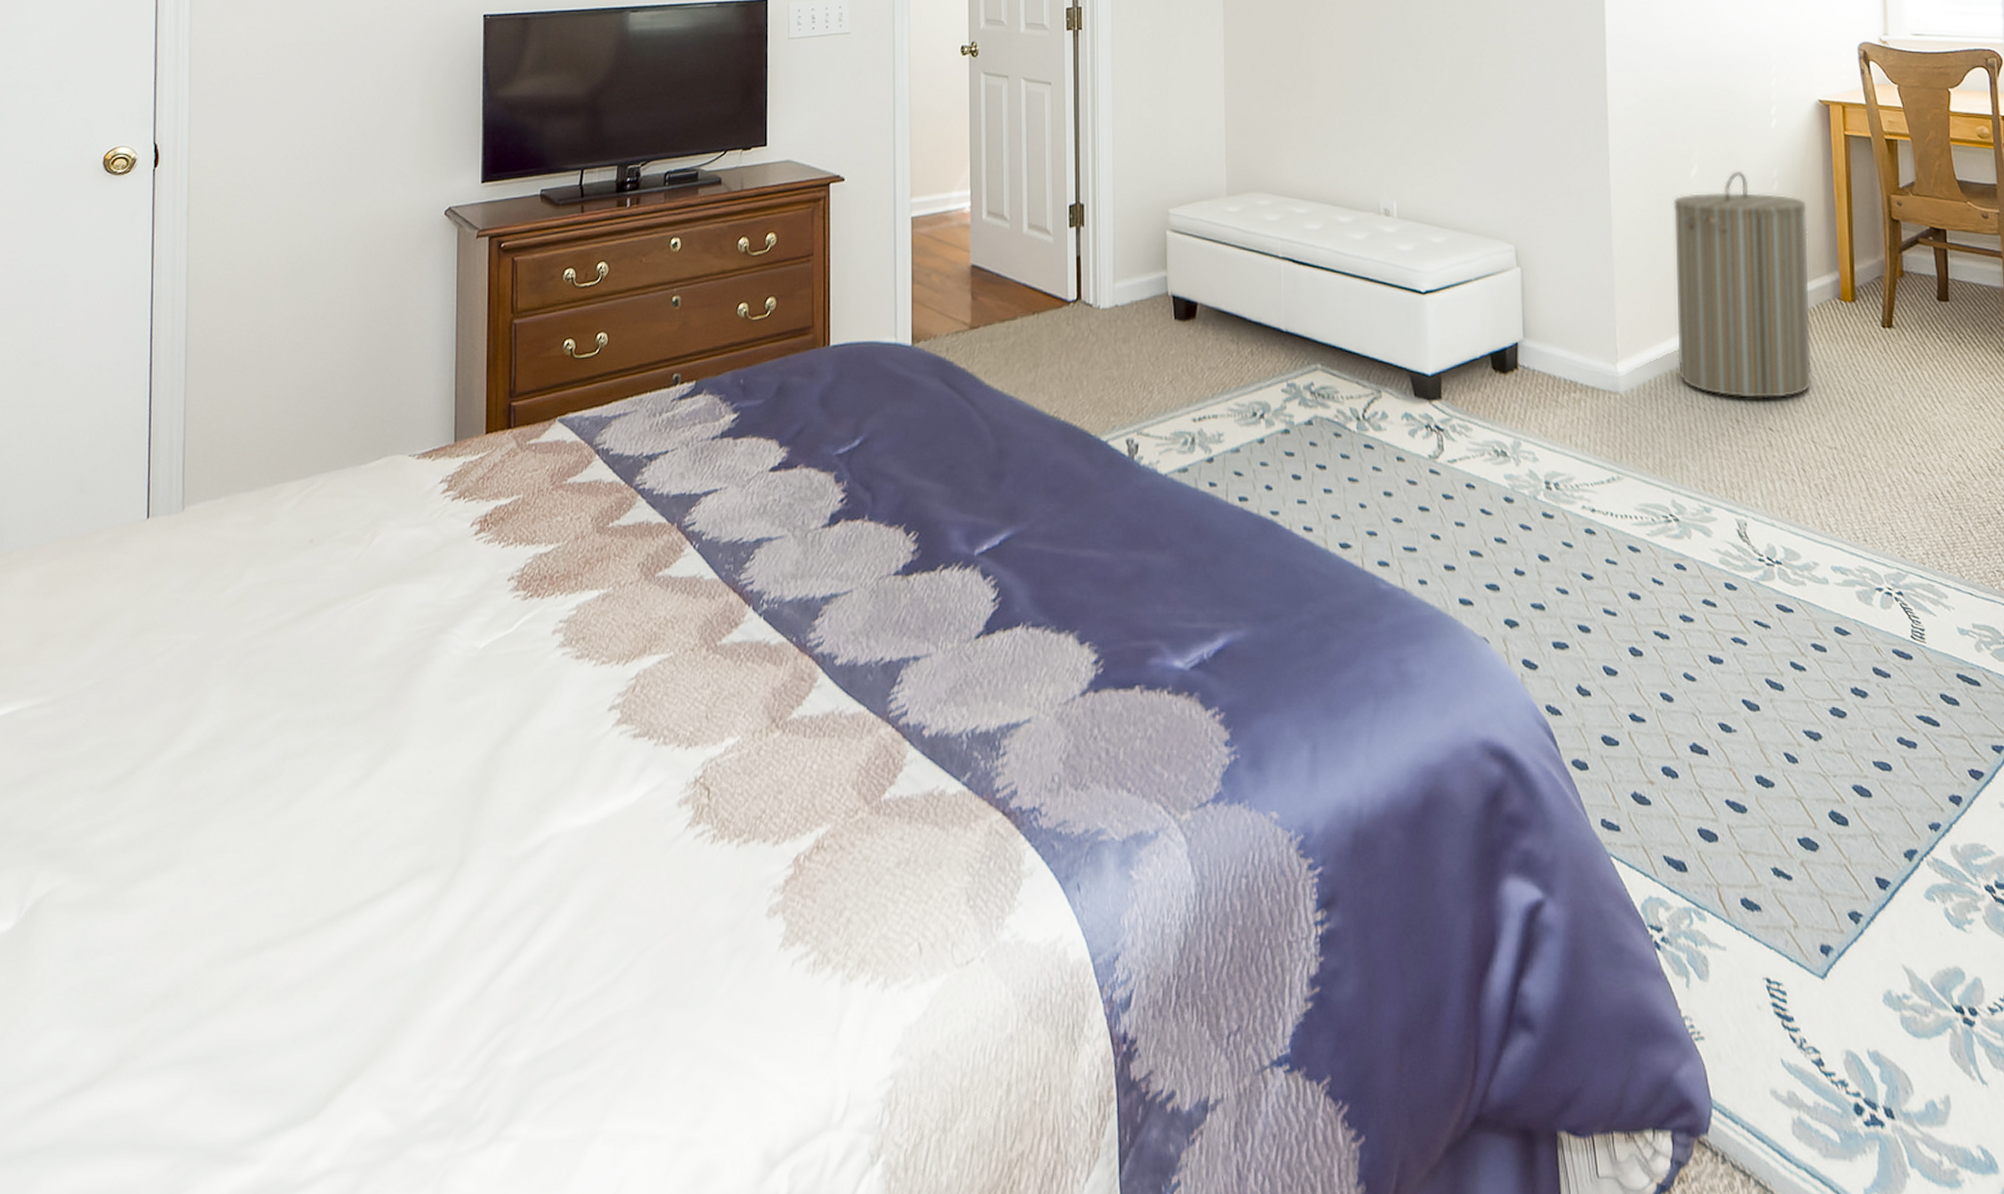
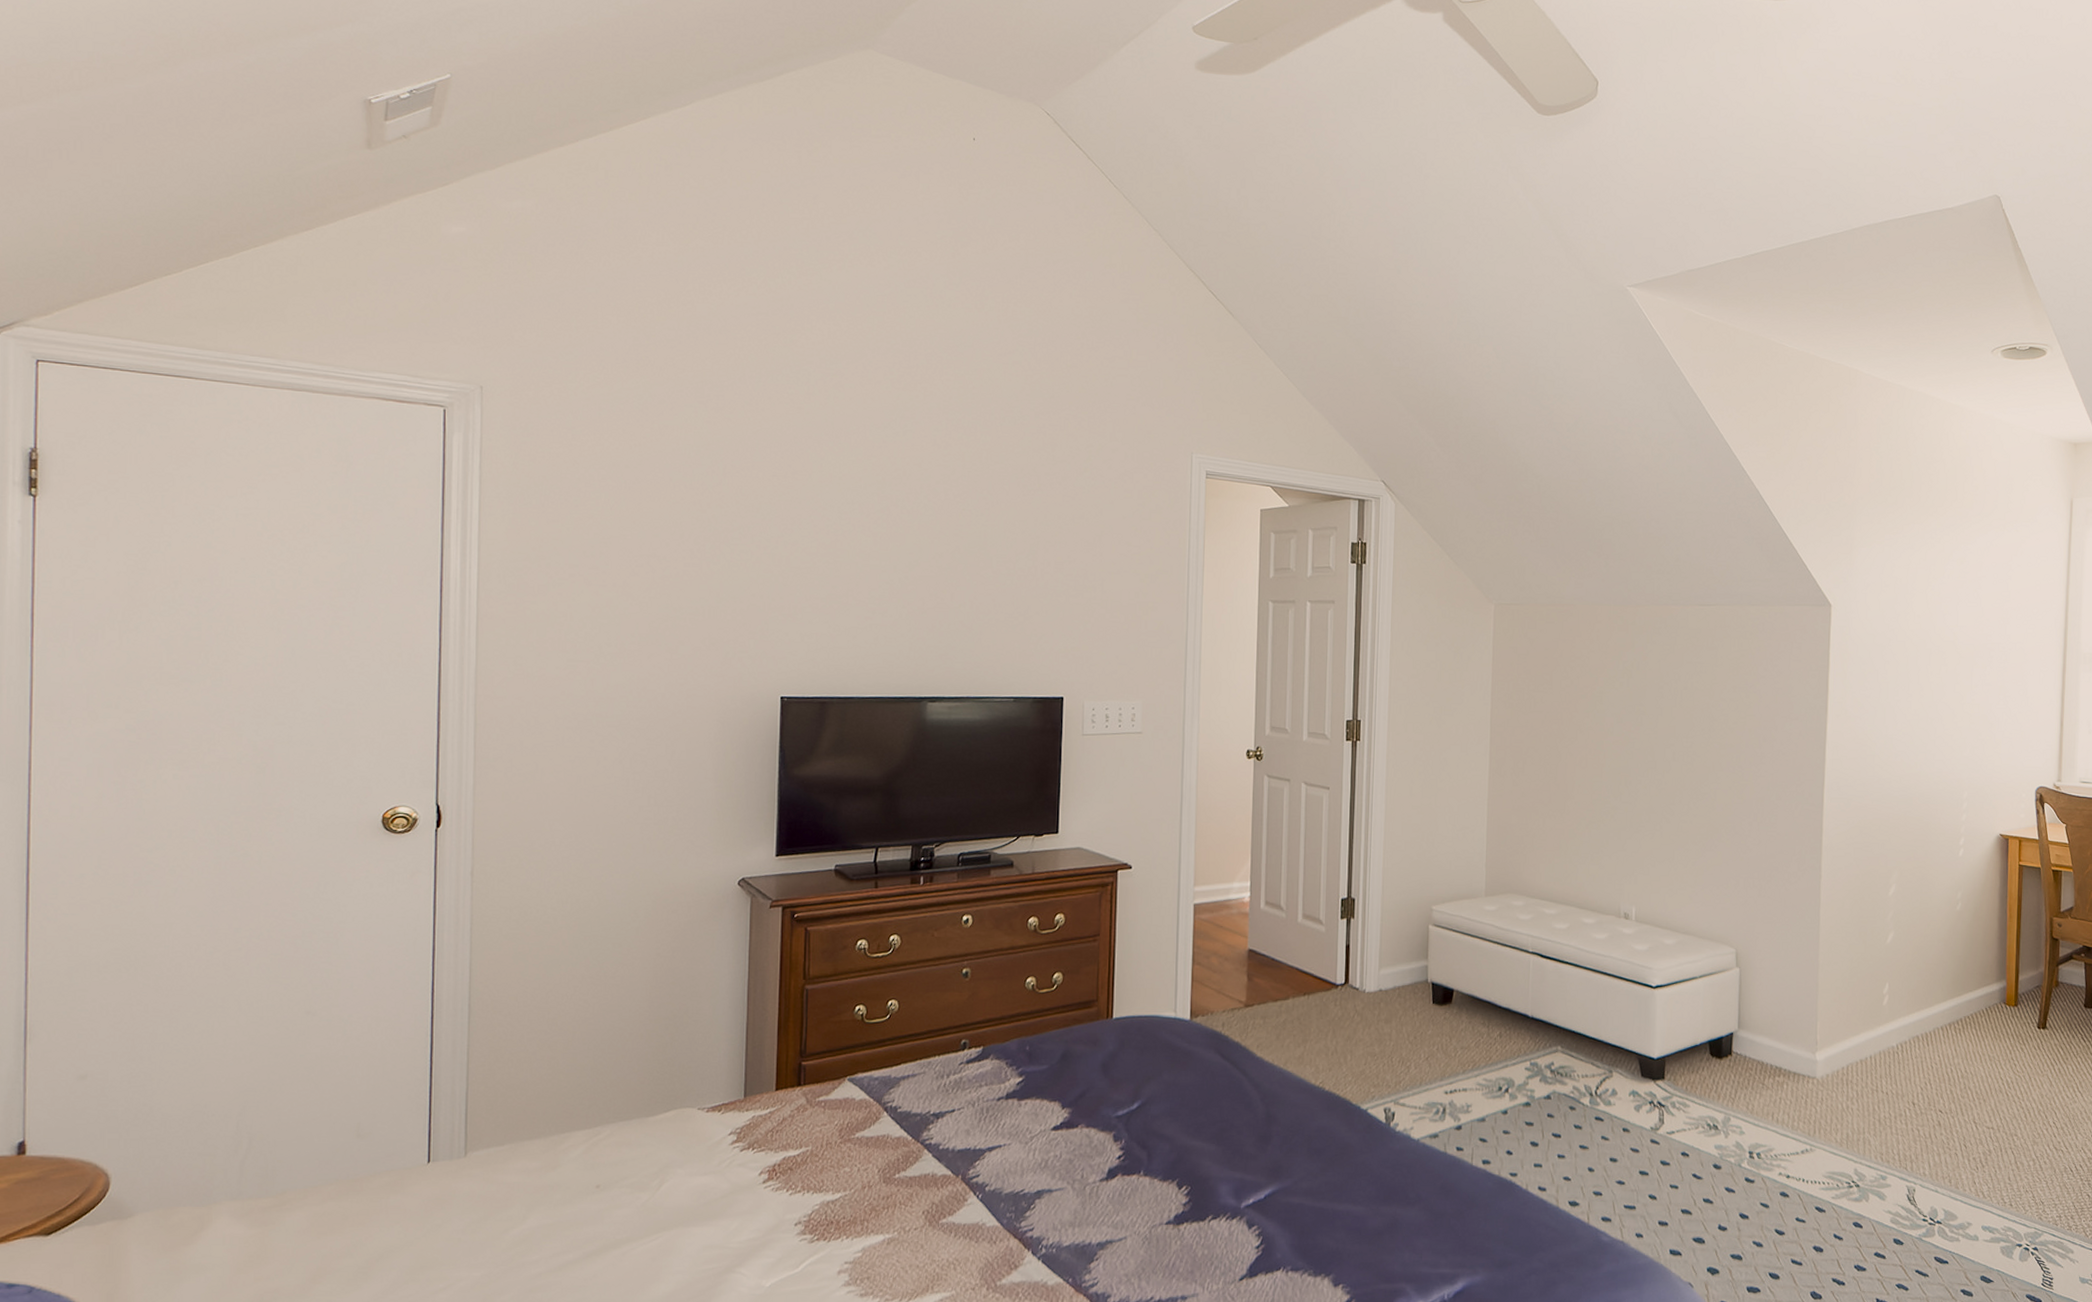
laundry hamper: present [1673,170,1813,399] -> none [1867,891,1984,1086]

